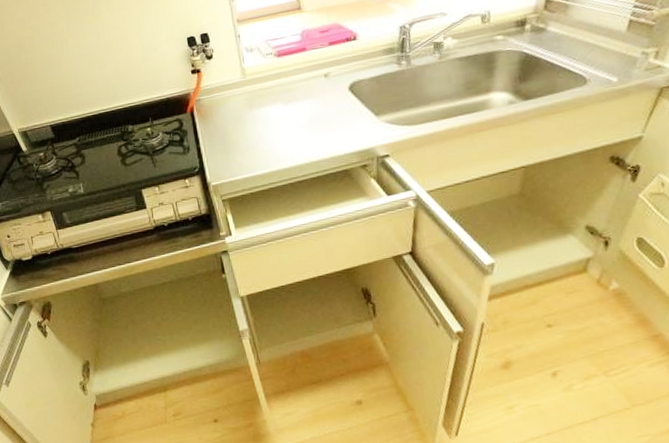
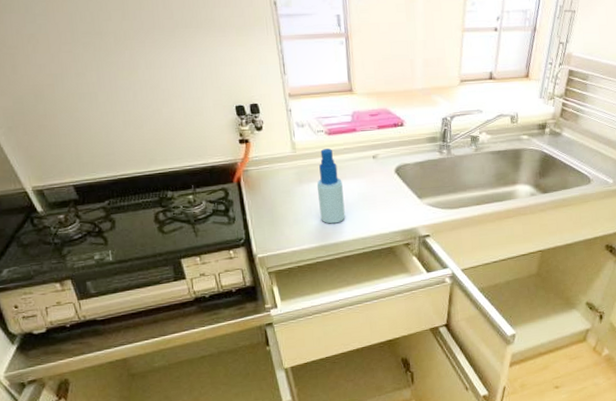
spray bottle: none [268,71,298,149] -> present [317,149,346,224]

